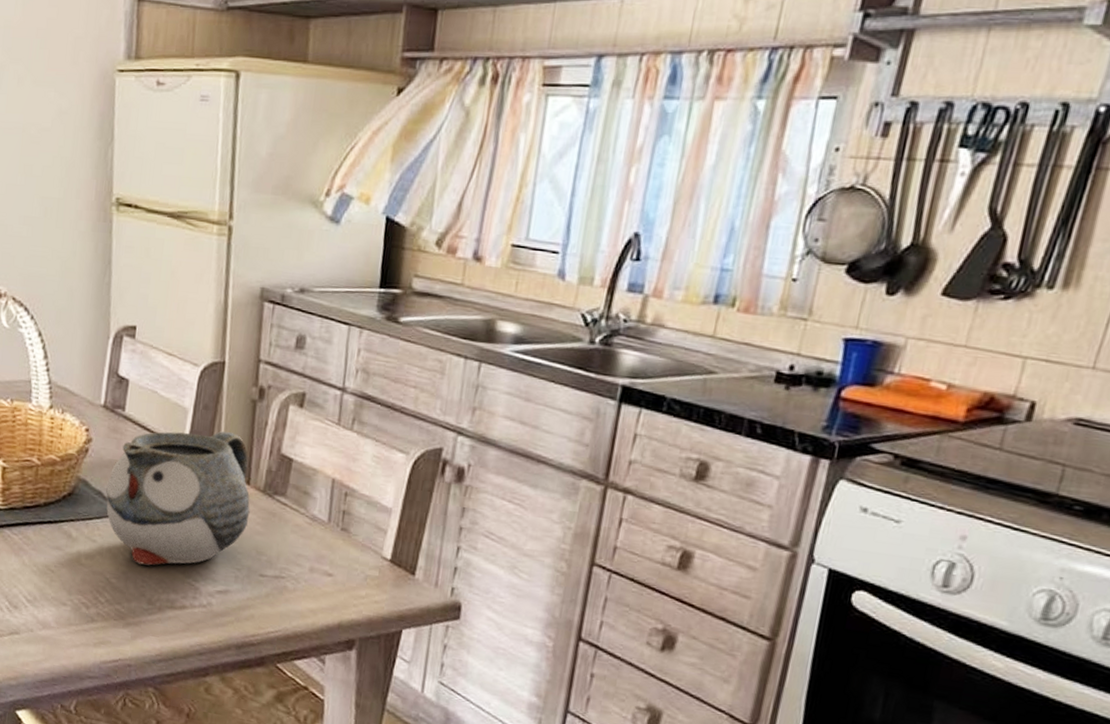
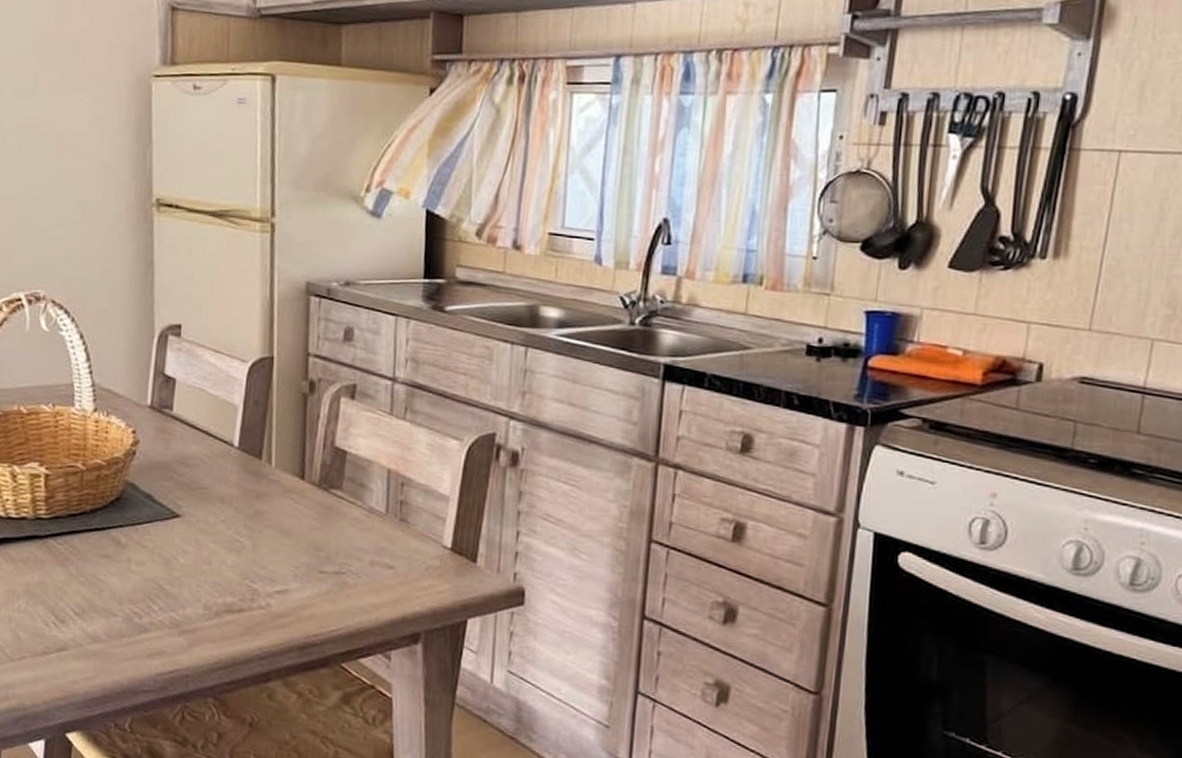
teapot: present [106,431,250,566] -> none [156,427,306,569]

